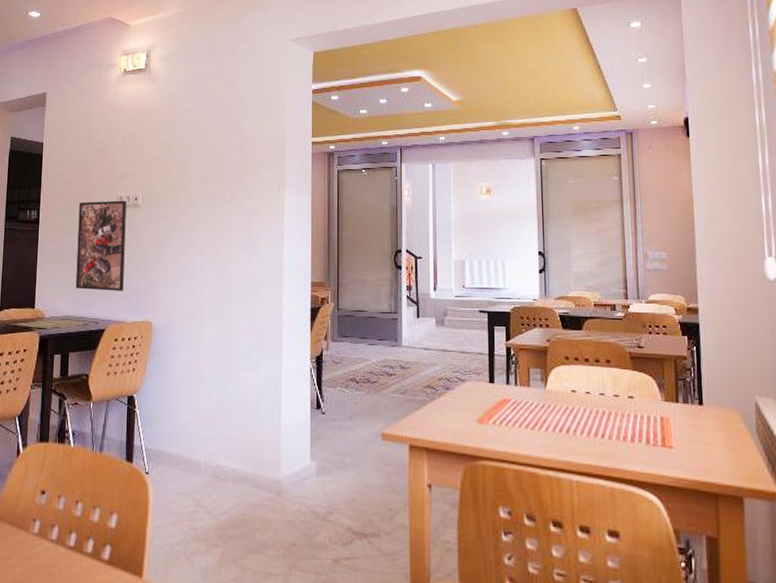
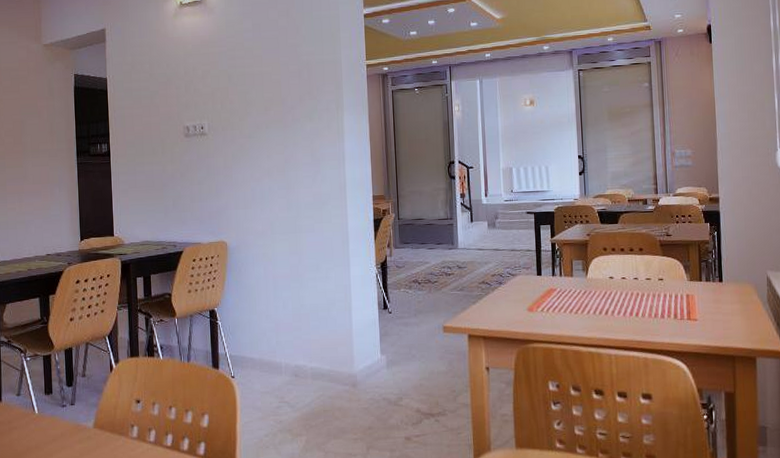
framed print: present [75,200,127,291] -> none [148,129,197,216]

